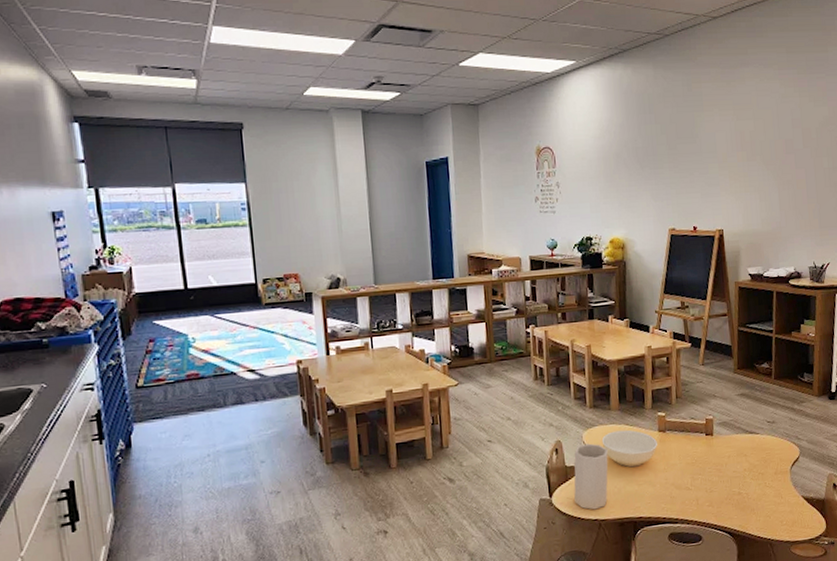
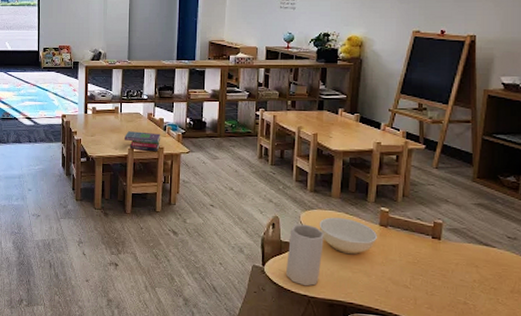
books: none [380,367,424,391] -> present [125,131,161,152]

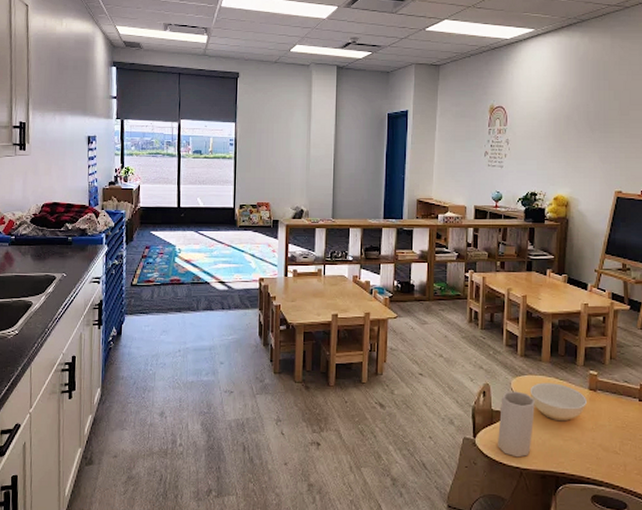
books: present [125,131,161,152] -> none [328,295,367,318]

